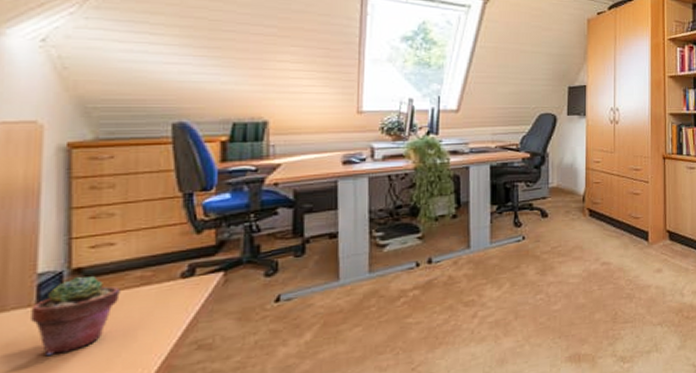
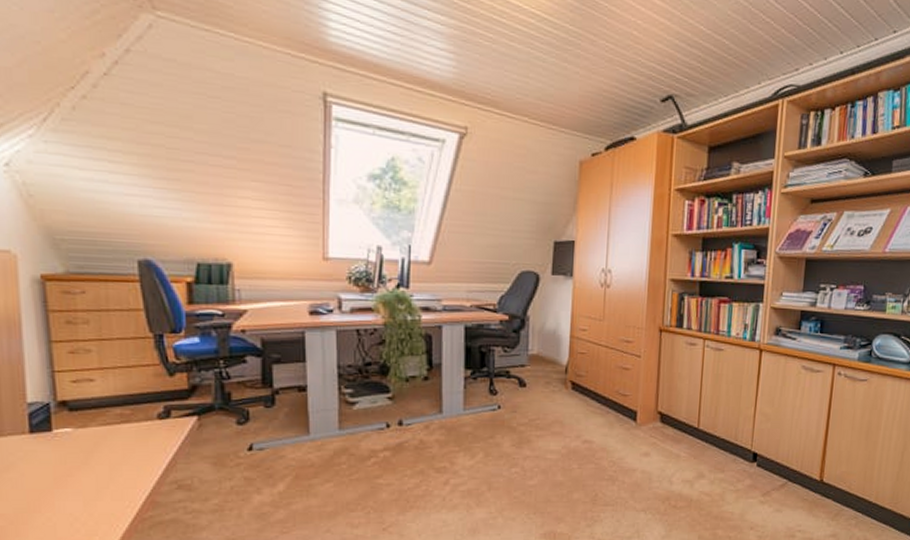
potted succulent: present [31,275,120,357] -> none [25,408,103,482]

